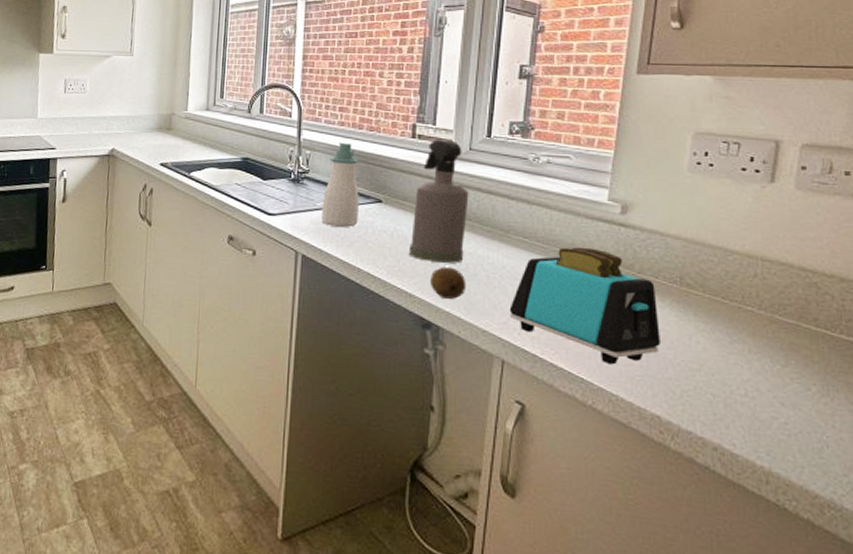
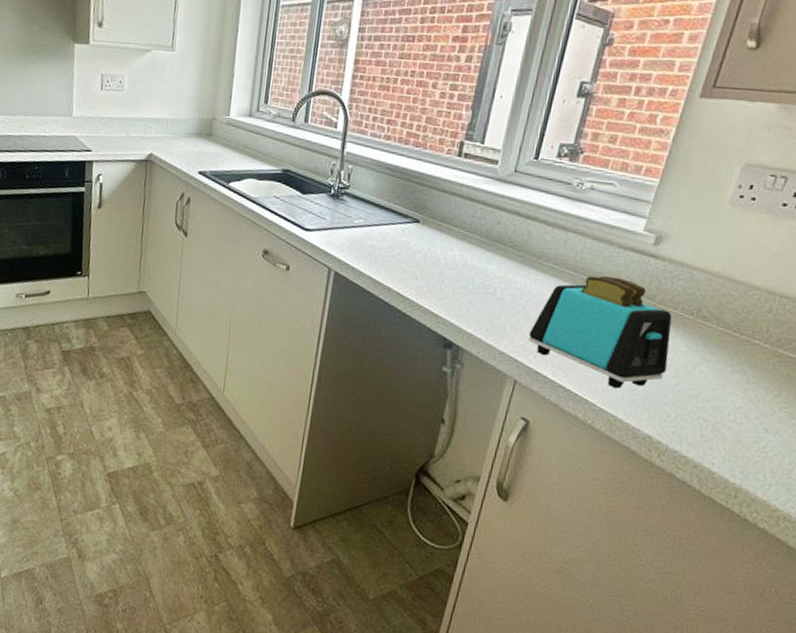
soap bottle: present [321,142,359,227] -> none [357,157,401,247]
spray bottle: present [409,139,469,263] -> none [440,159,508,287]
fruit: present [429,267,467,299] -> none [456,289,492,321]

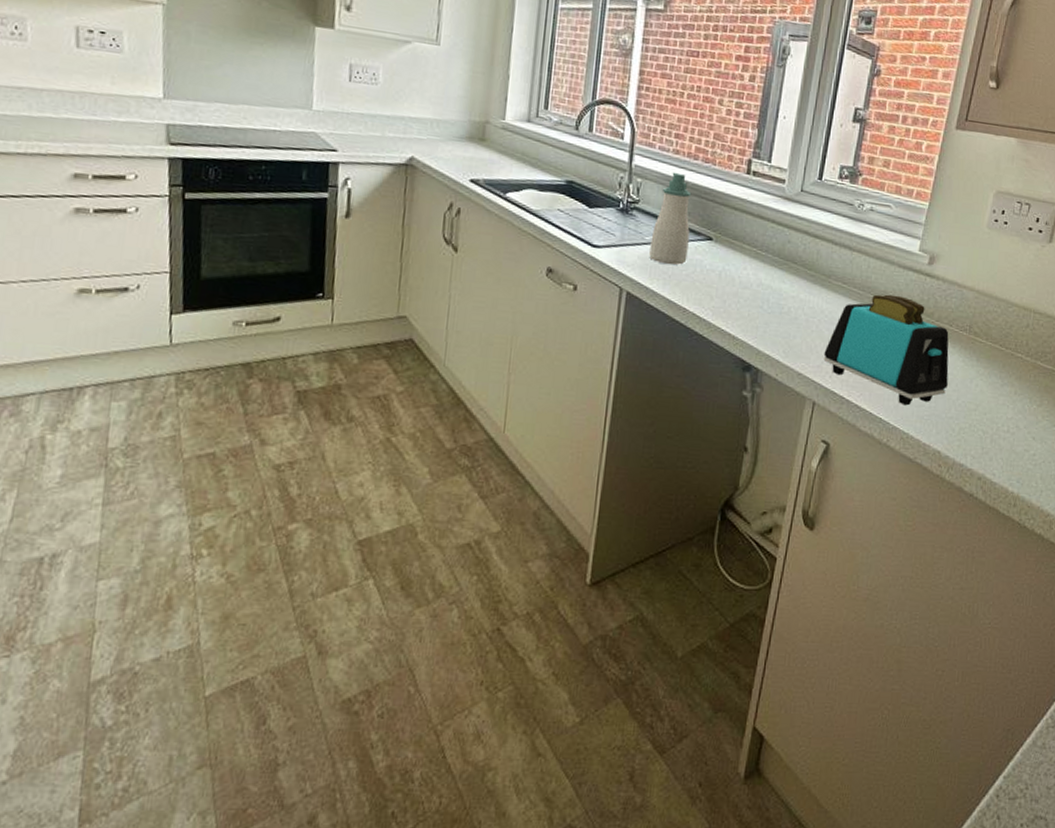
soap bottle: none [357,157,401,247] -> present [649,172,692,265]

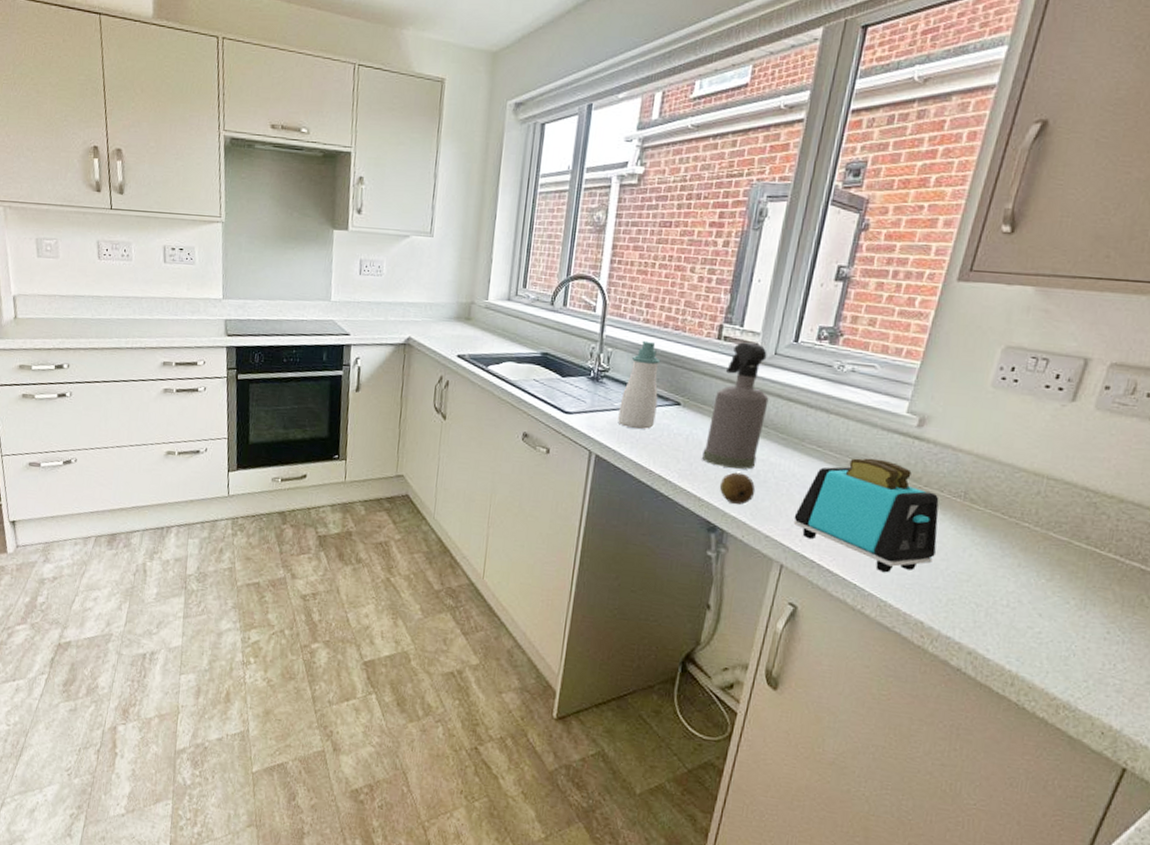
spray bottle: none [735,177,797,307] -> present [702,342,769,470]
fruit: none [752,309,787,342] -> present [719,472,756,505]

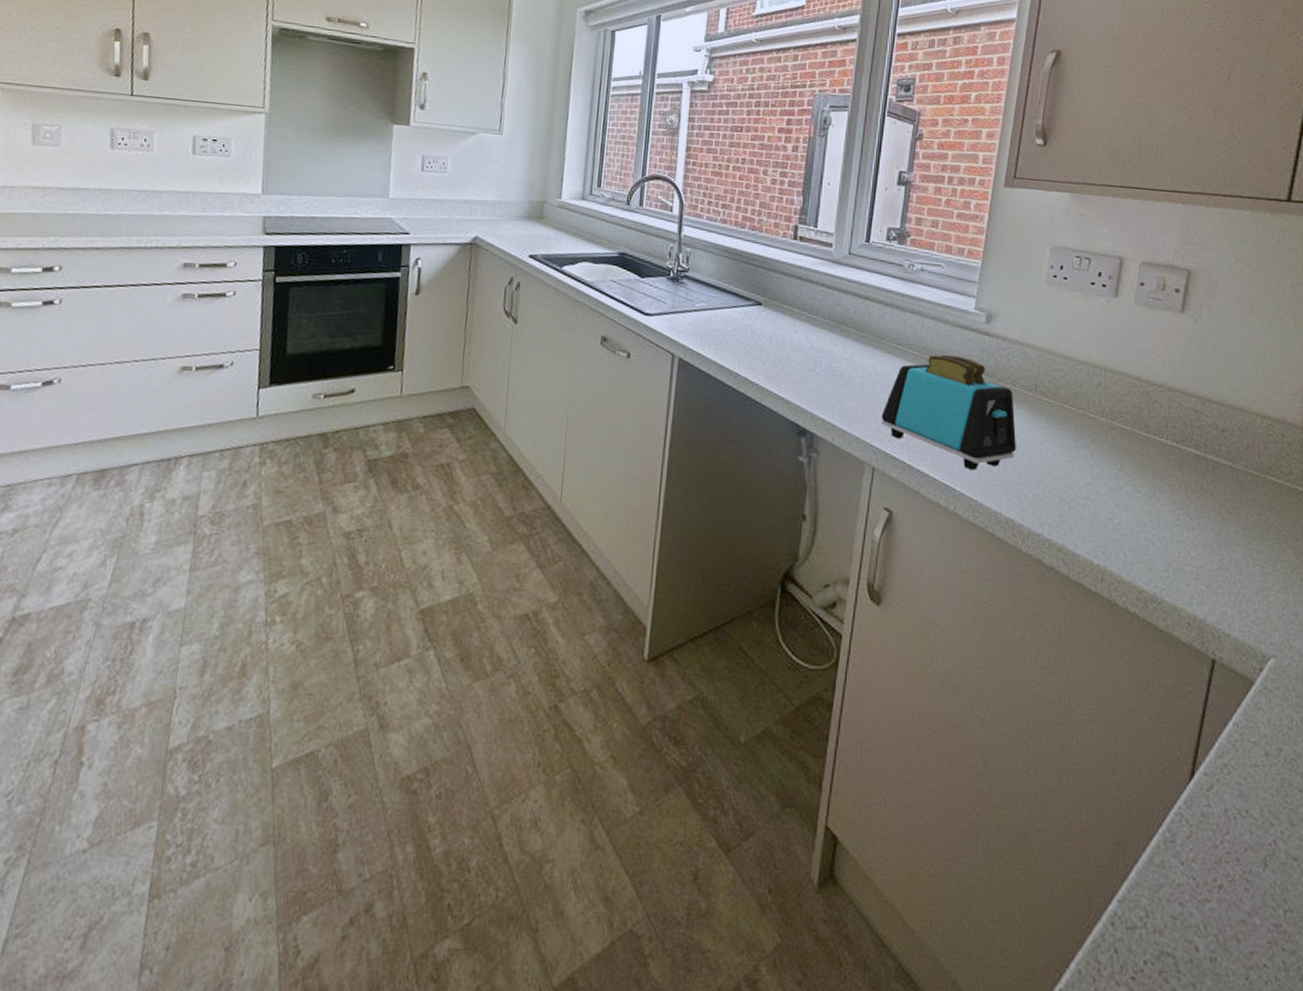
soap bottle: present [618,340,661,429] -> none [700,240,740,330]
spray bottle: present [702,342,769,470] -> none [787,242,847,369]
fruit: present [719,472,756,505] -> none [806,372,842,406]

